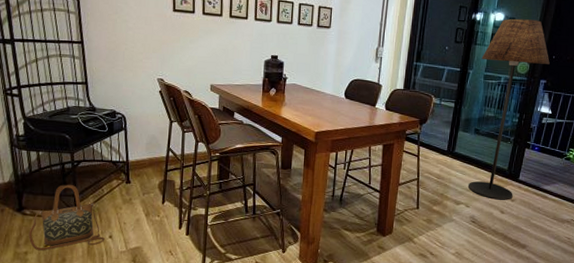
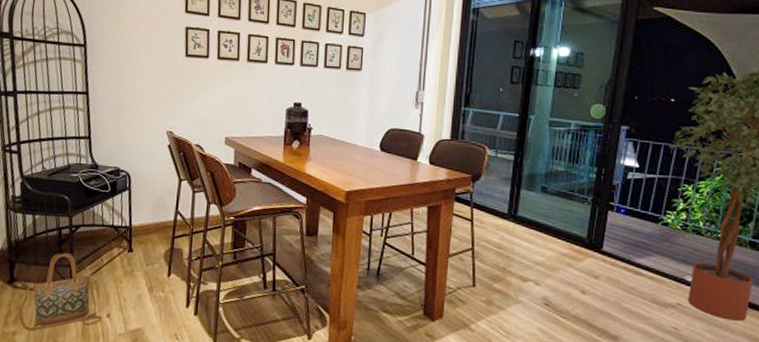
floor lamp: present [468,18,550,200] -> none [538,53,632,277]

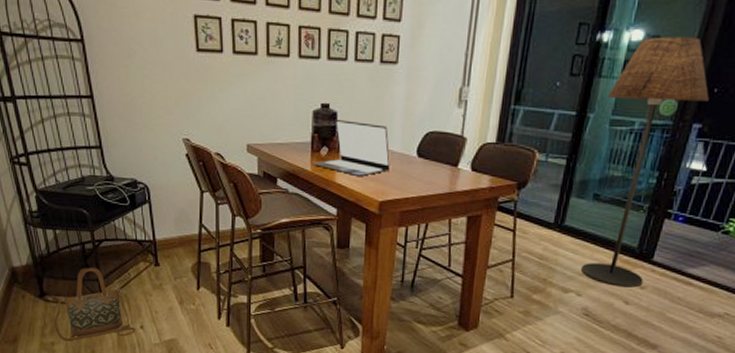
laptop: none [283,117,356,168] -> present [311,120,390,176]
floor lamp: none [538,53,632,277] -> present [581,36,709,288]

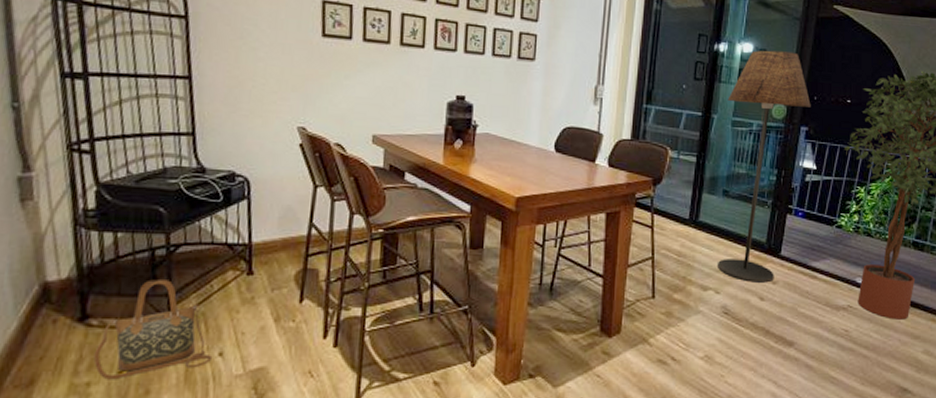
laptop: present [311,120,390,176] -> none [443,113,528,171]

